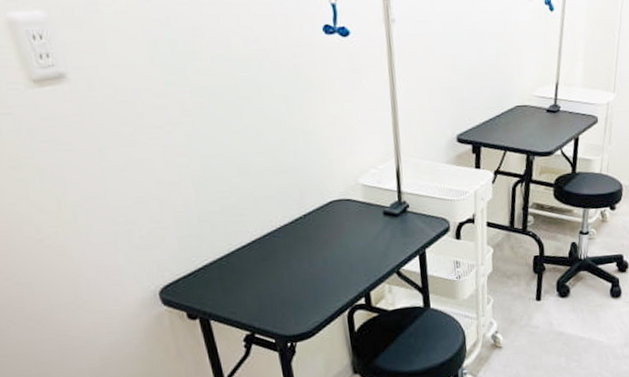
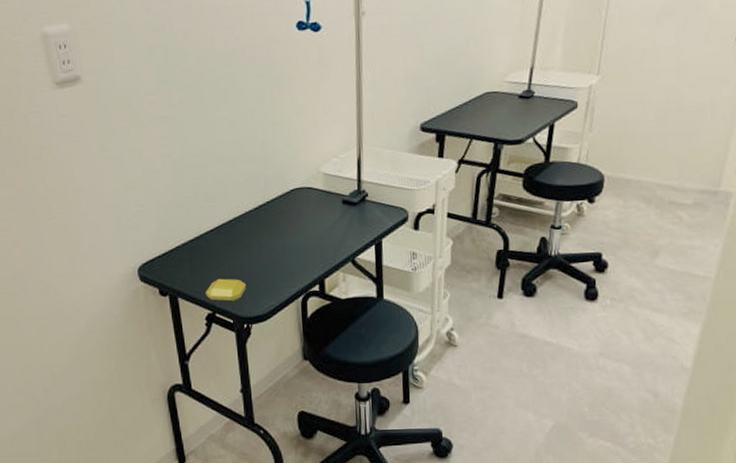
soap bar: none [242,296,288,321] -> present [206,278,247,302]

